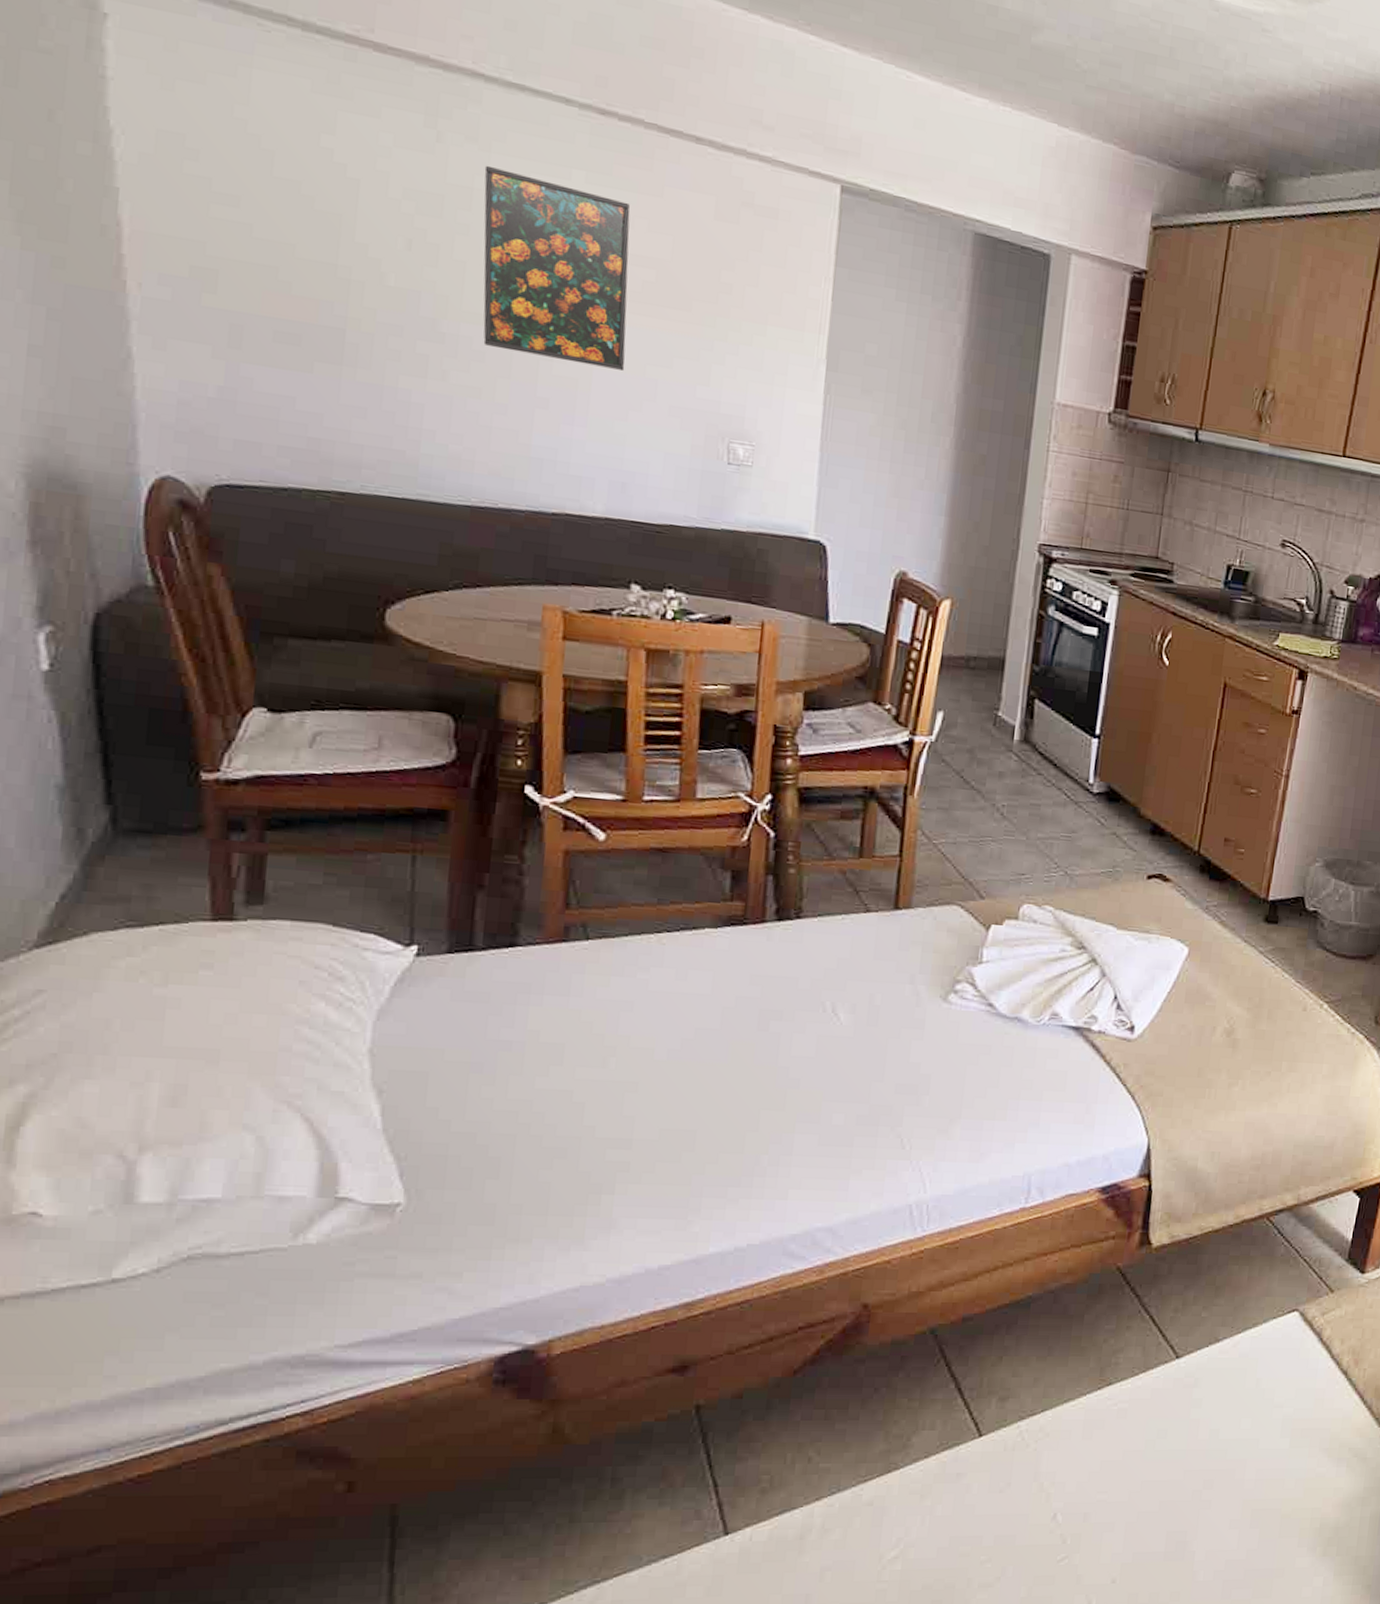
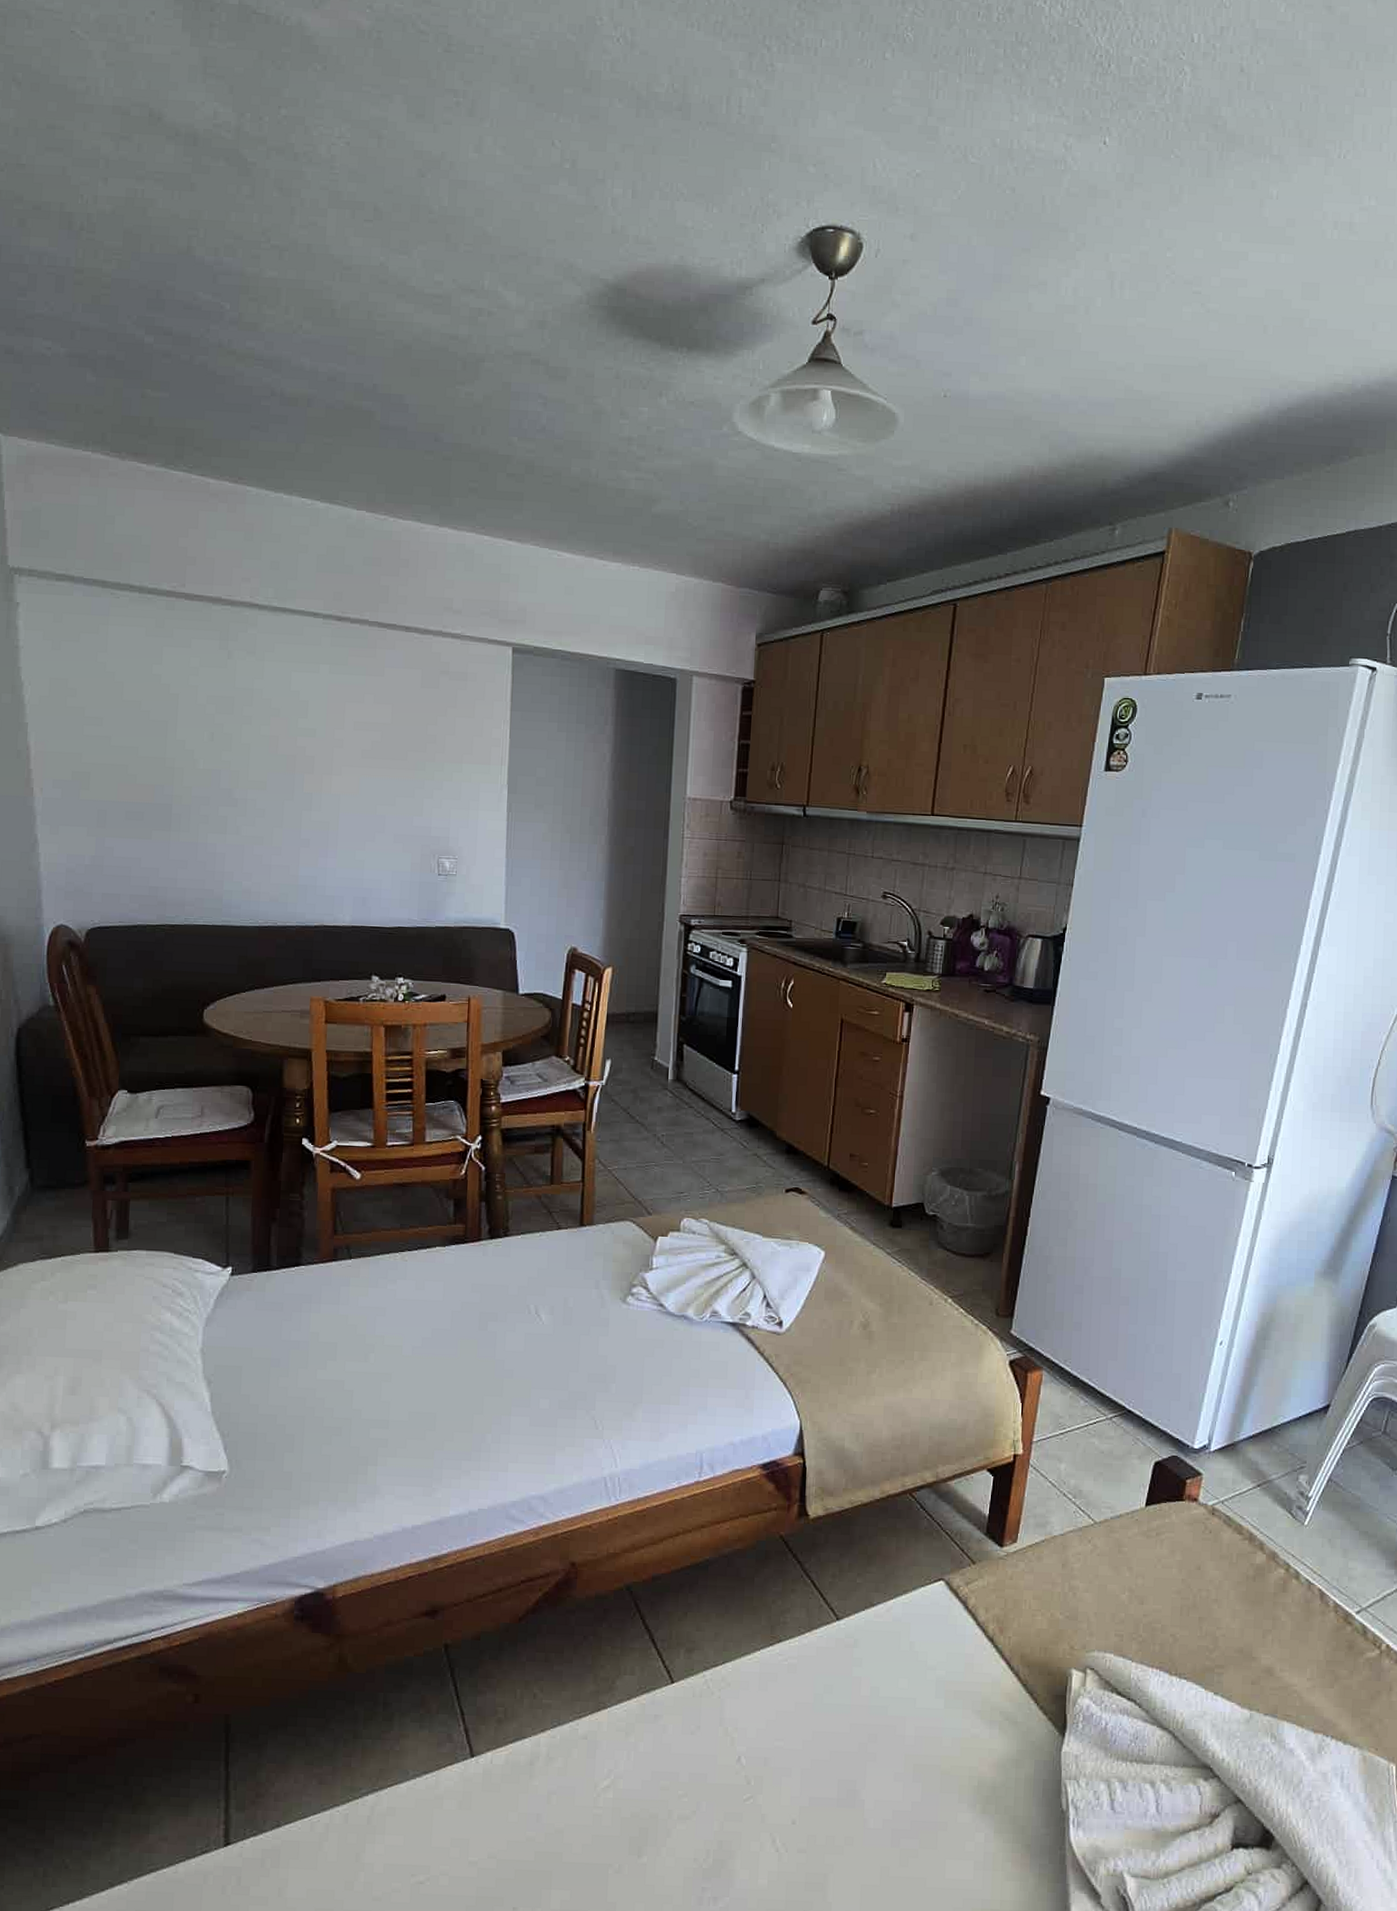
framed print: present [483,165,631,371] -> none [260,670,362,811]

